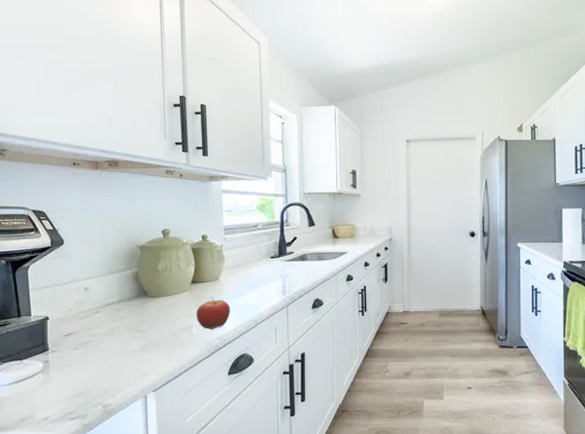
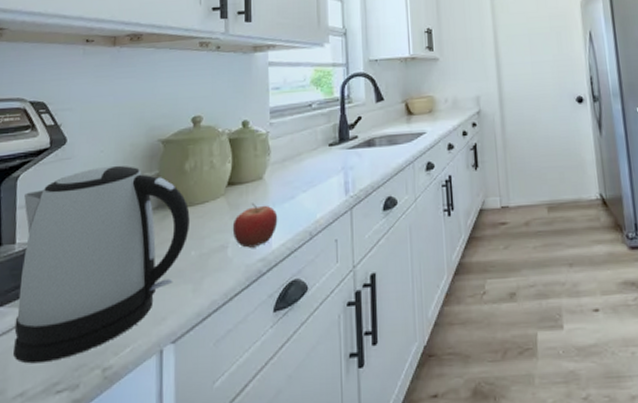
kettle: none [35,263,163,399] -> present [13,165,190,364]

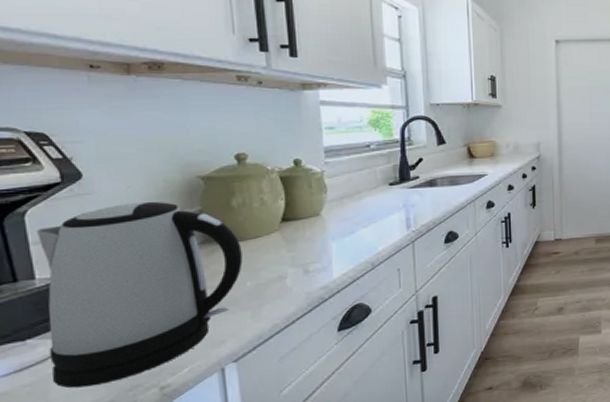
fruit: present [232,203,278,248] -> none [290,237,339,278]

